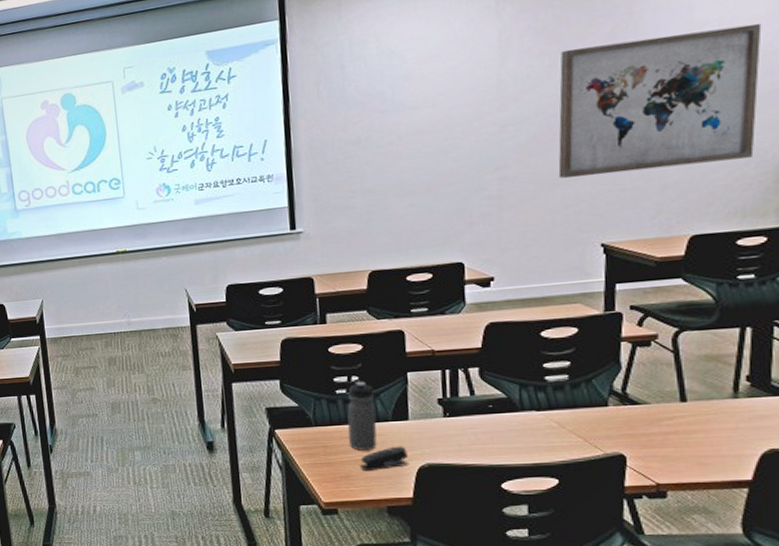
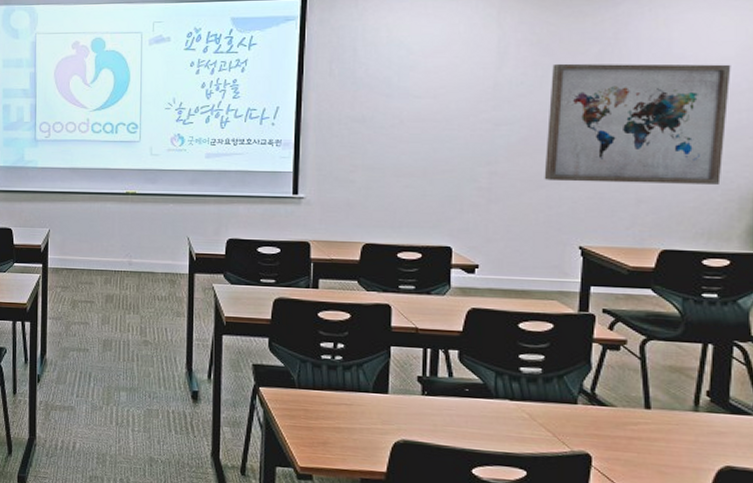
water bottle: present [347,381,377,450] -> none [329,349,358,419]
stapler: present [359,446,409,470] -> none [337,418,386,440]

